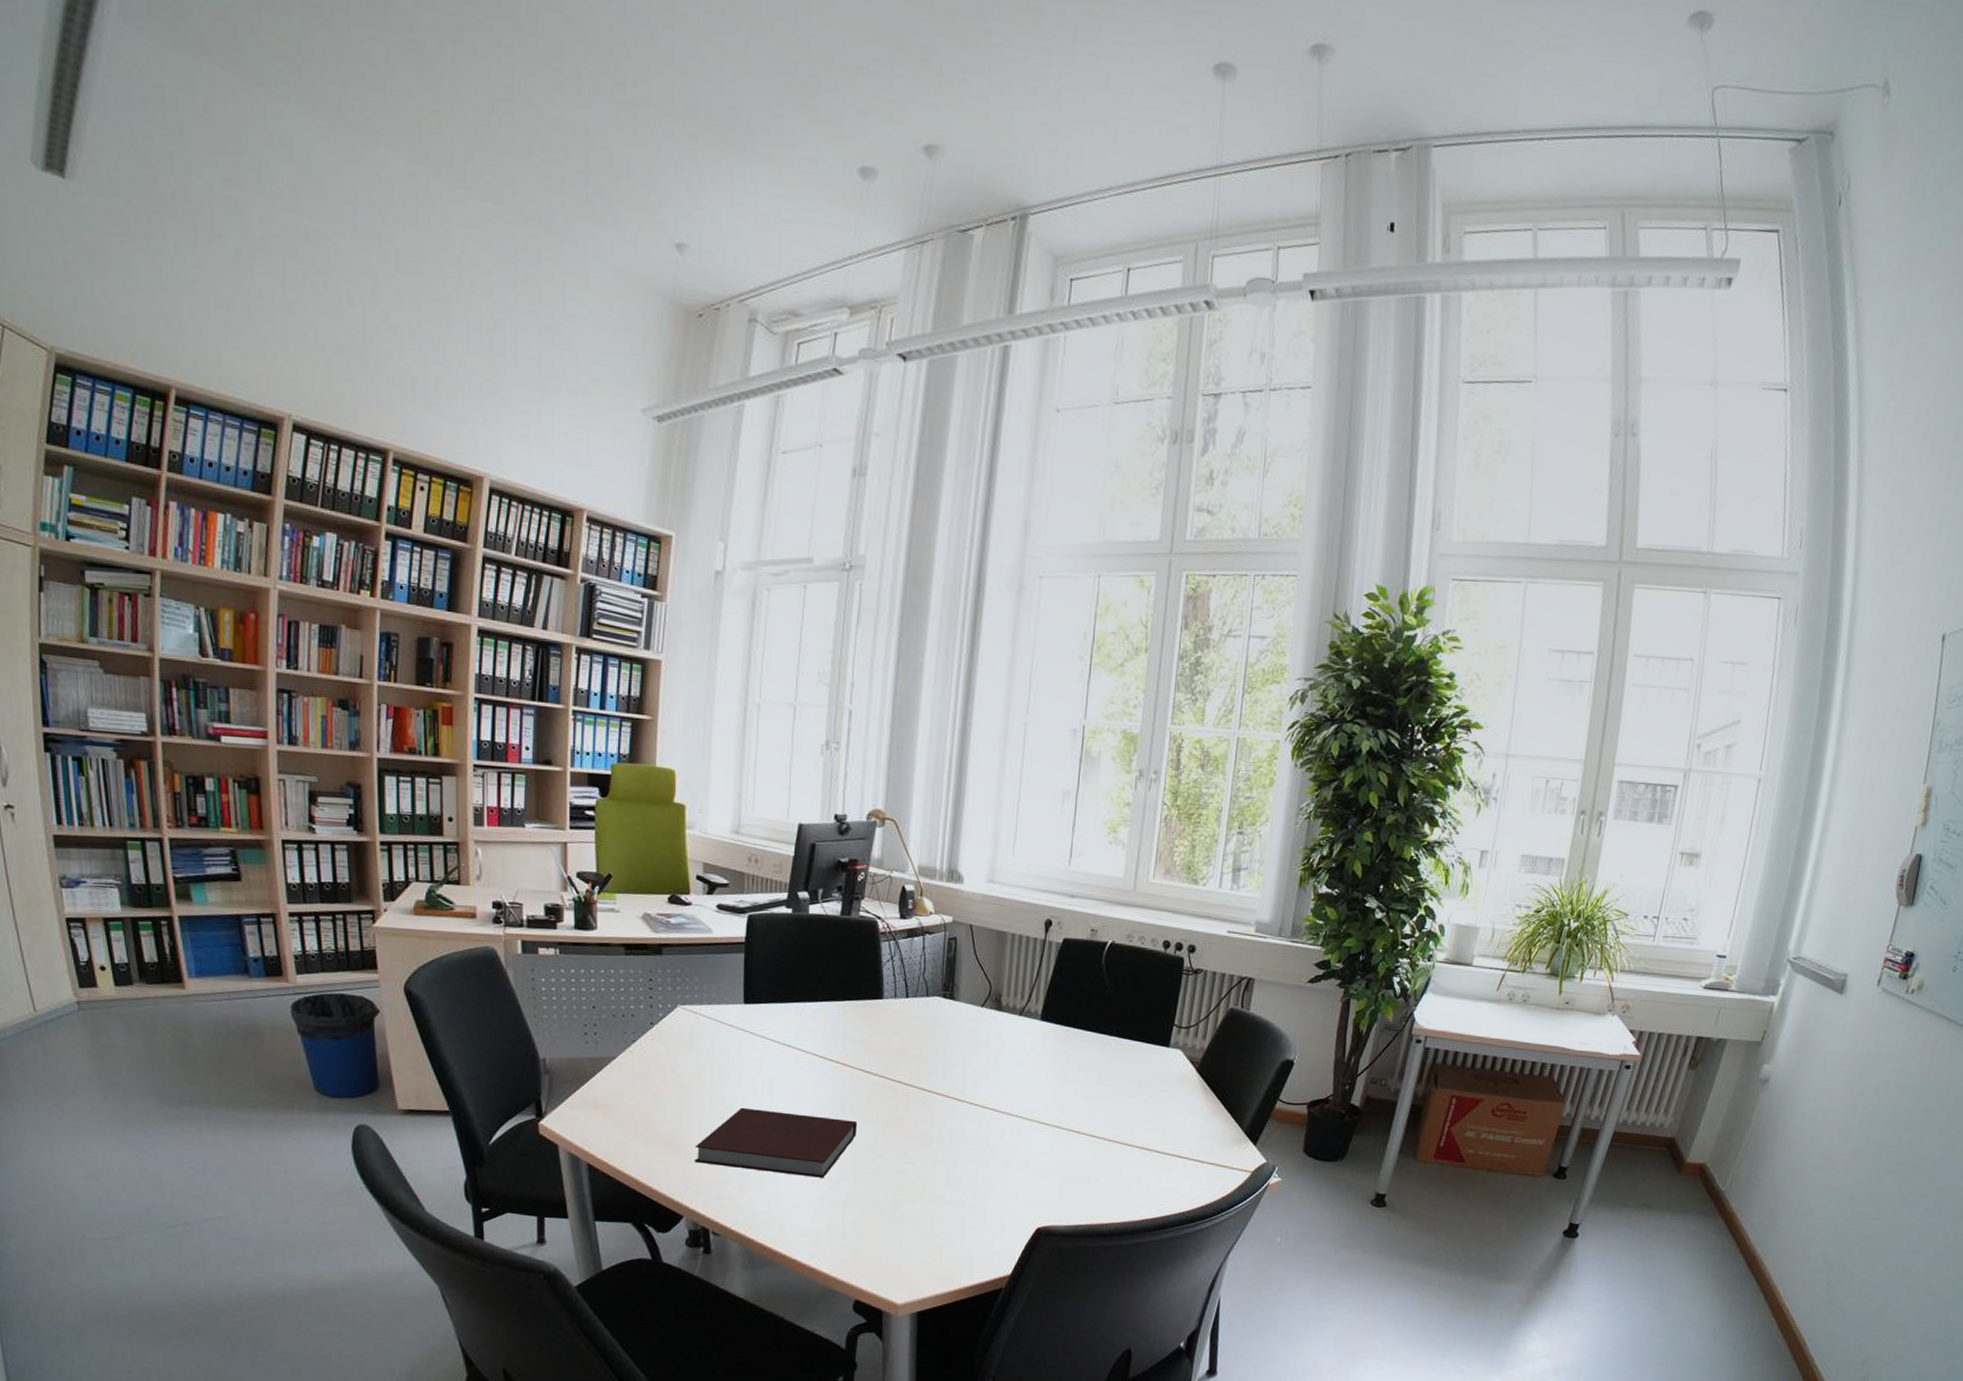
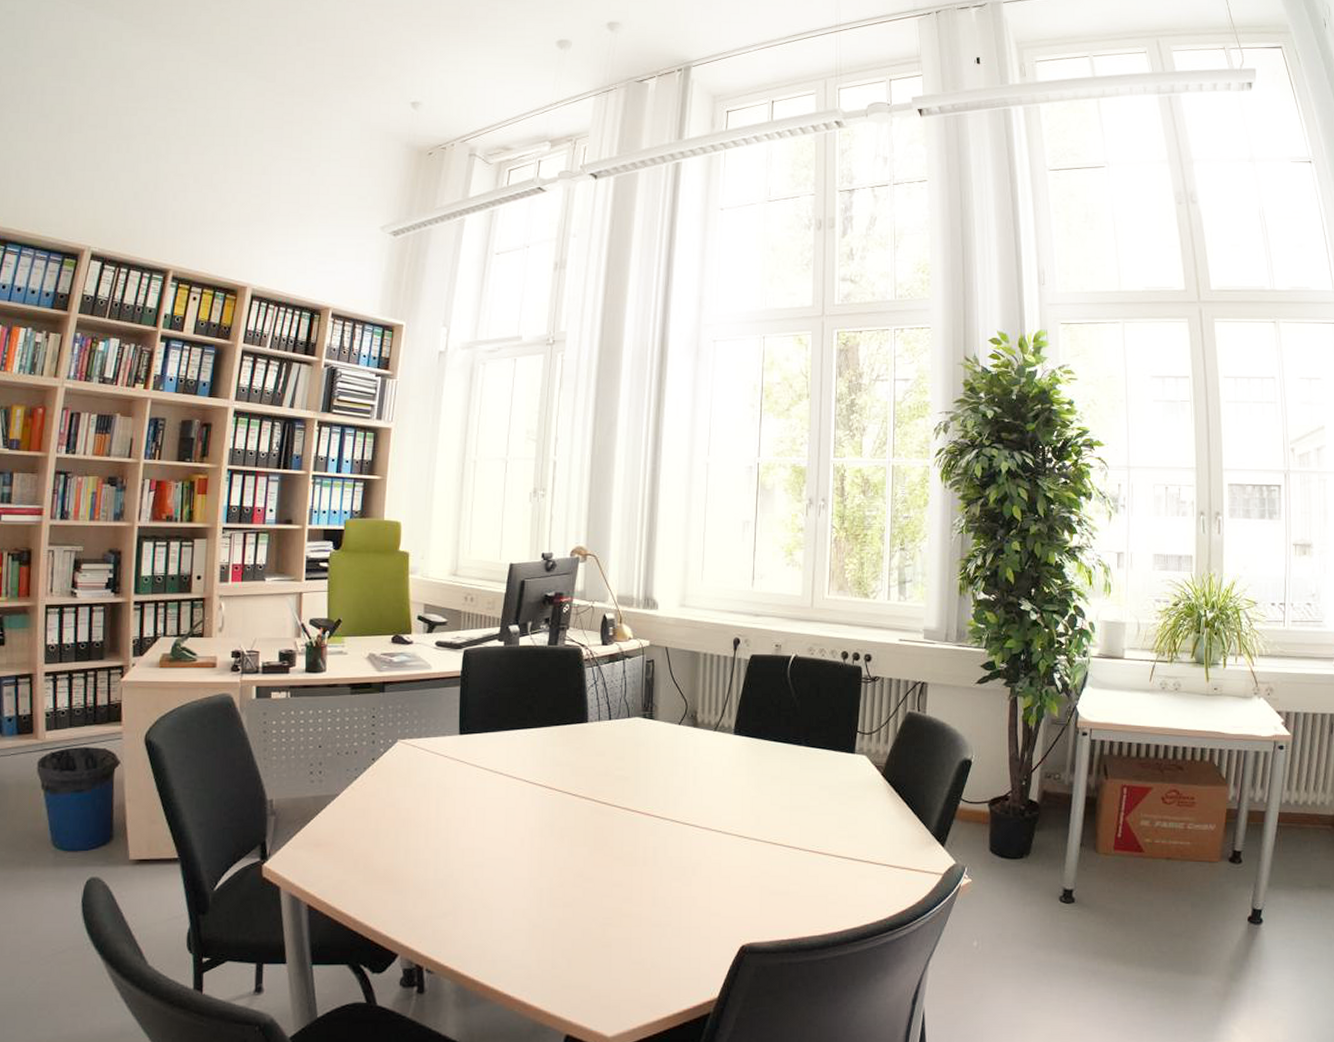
notebook: present [694,1107,857,1178] -> none [410,838,565,906]

